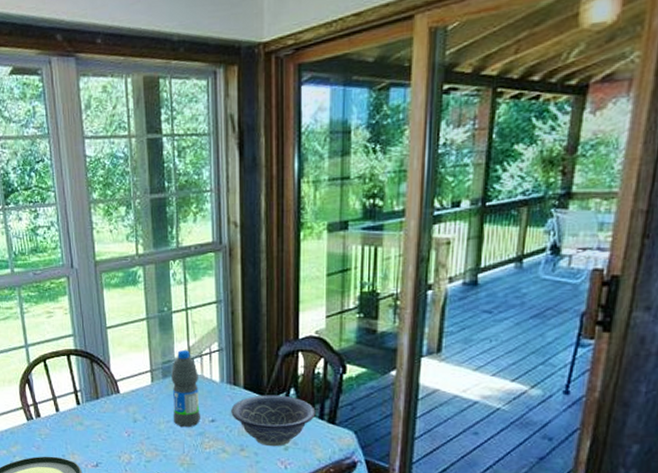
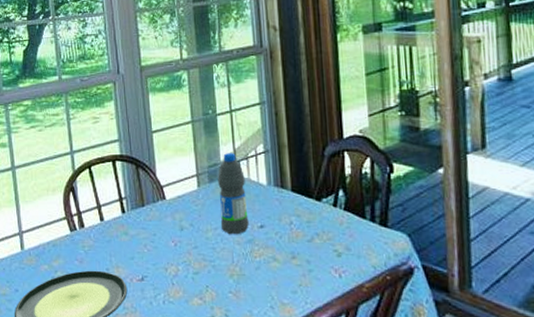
decorative bowl: present [231,395,316,447] -> none [280,197,367,254]

